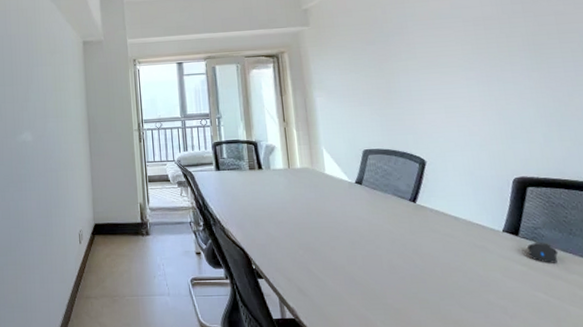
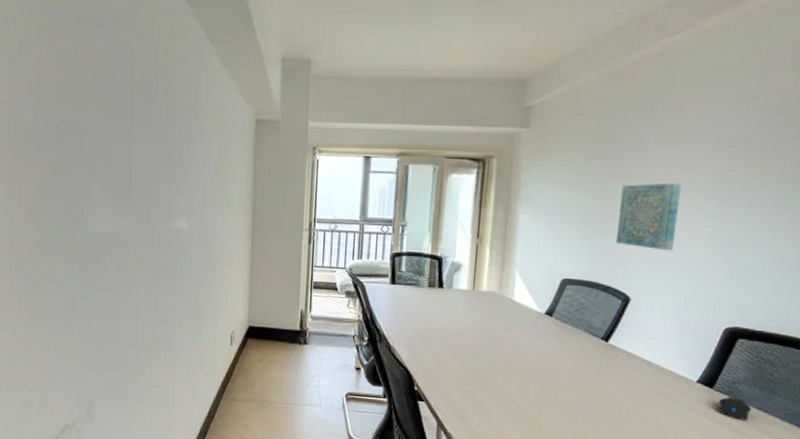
wall art: none [396,58,452,116] -> present [616,183,682,251]

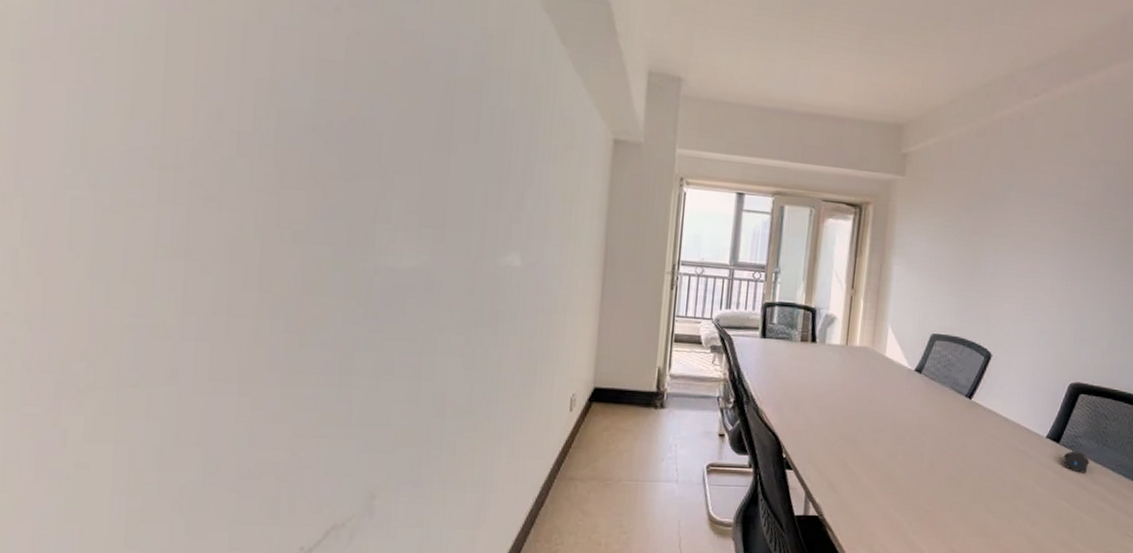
wall art: present [616,183,682,251] -> none [980,240,1037,308]

